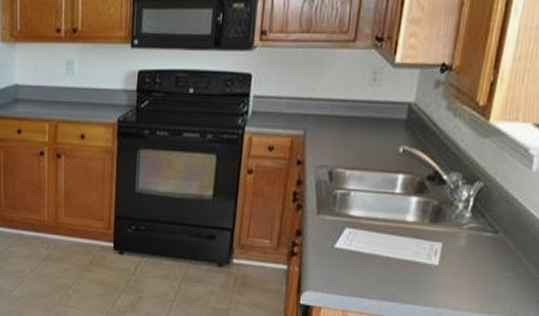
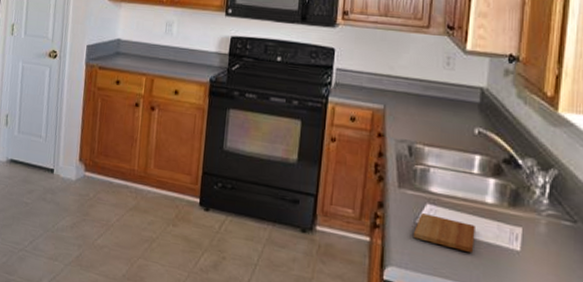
cutting board: none [330,237,394,272] -> present [413,213,475,253]

